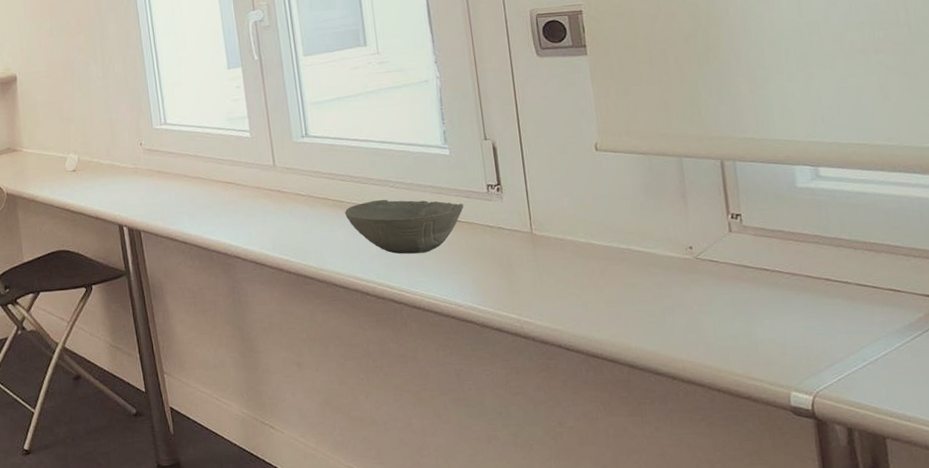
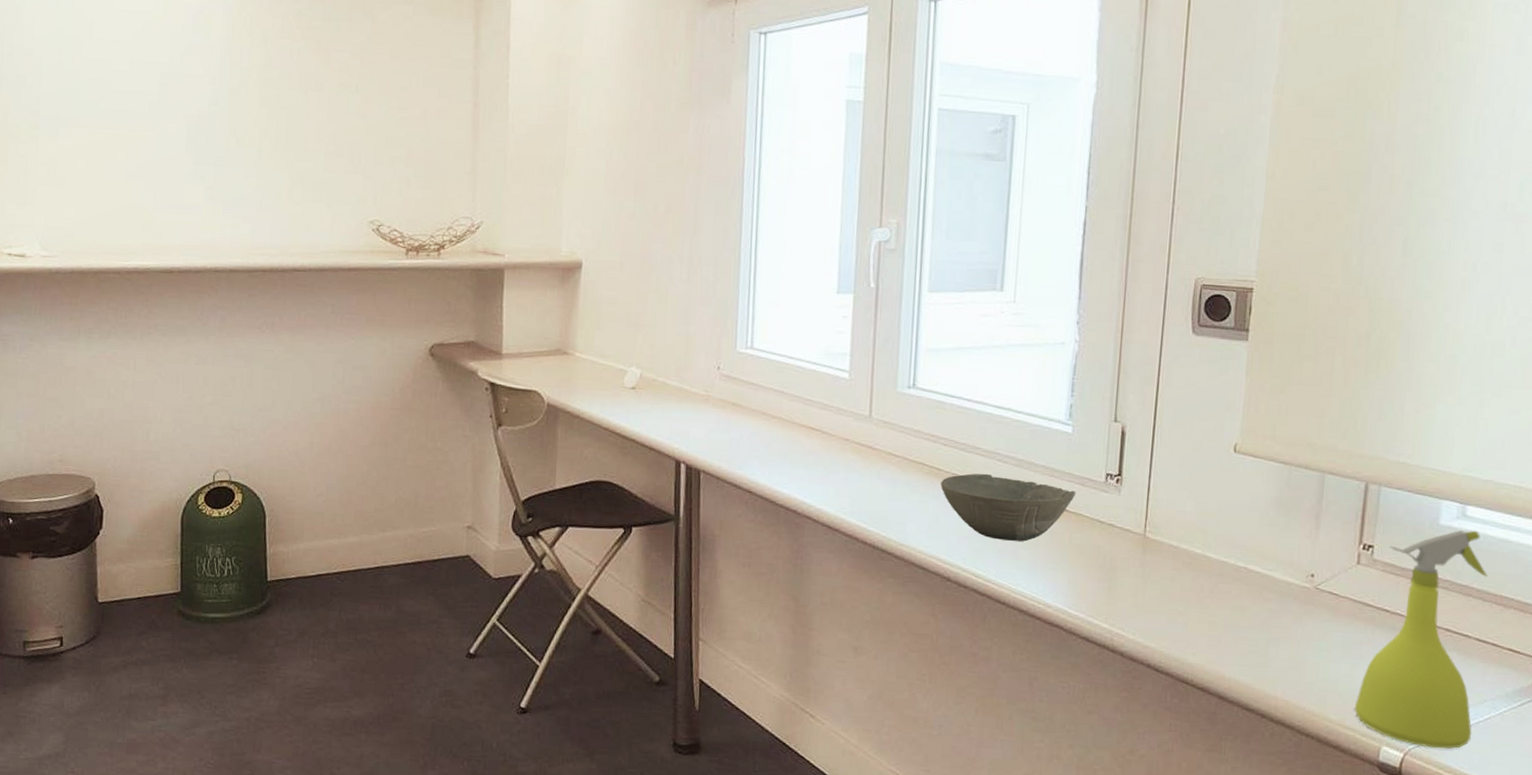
spray bottle: none [755,188,874,389] -> present [1354,530,1488,749]

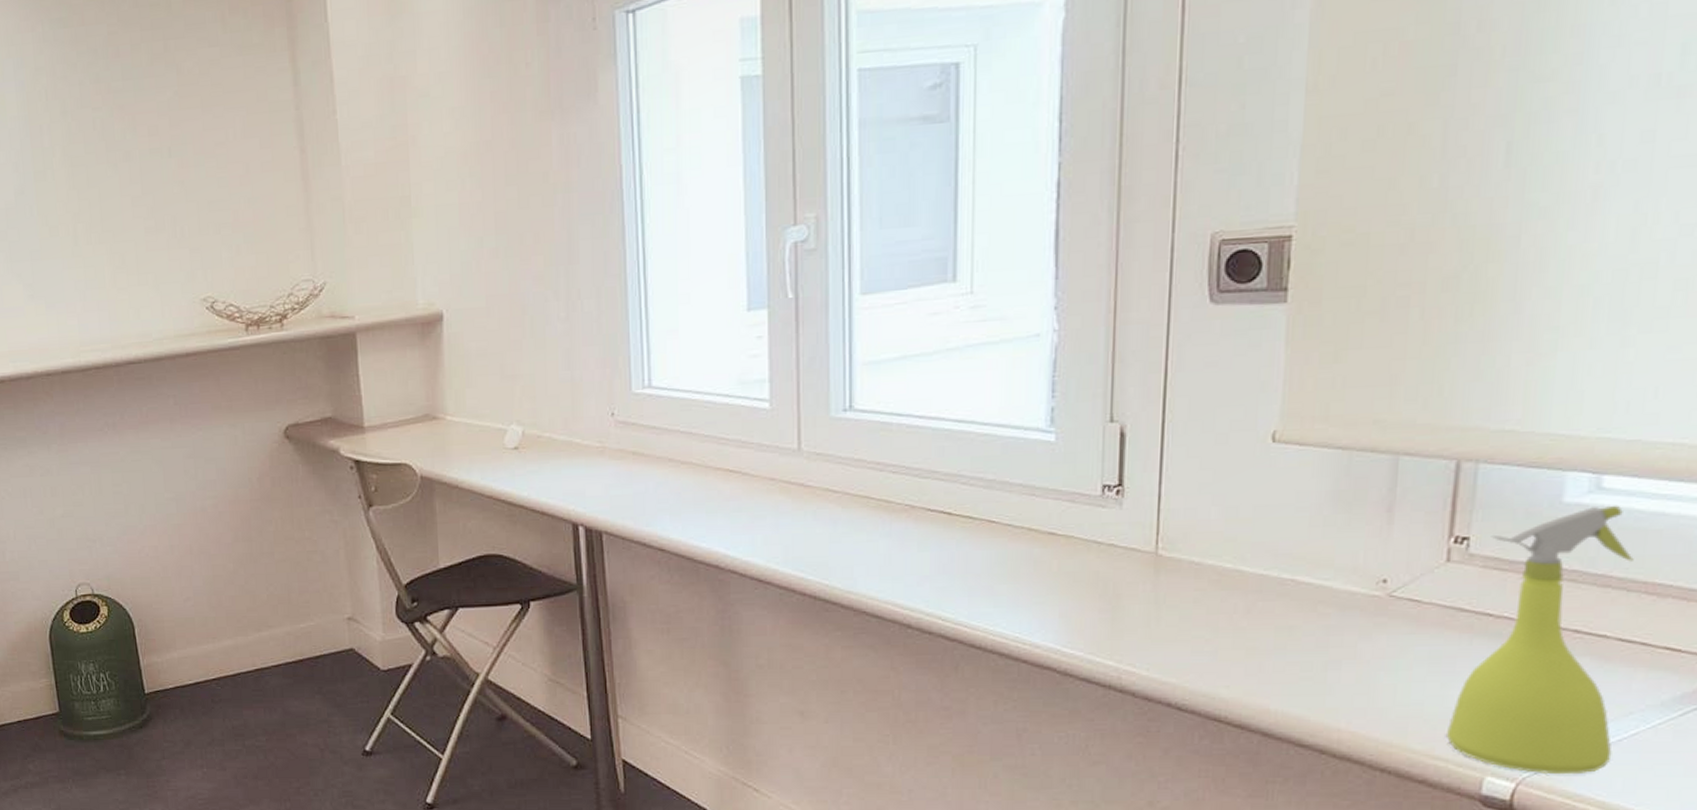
bowl: present [940,473,1077,542] -> none [892,500,1065,576]

